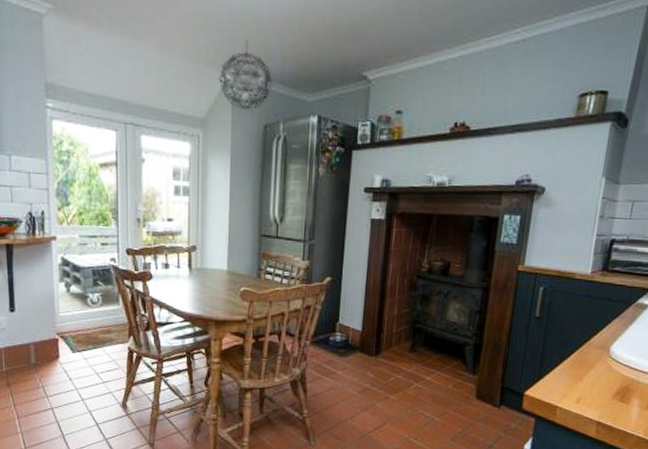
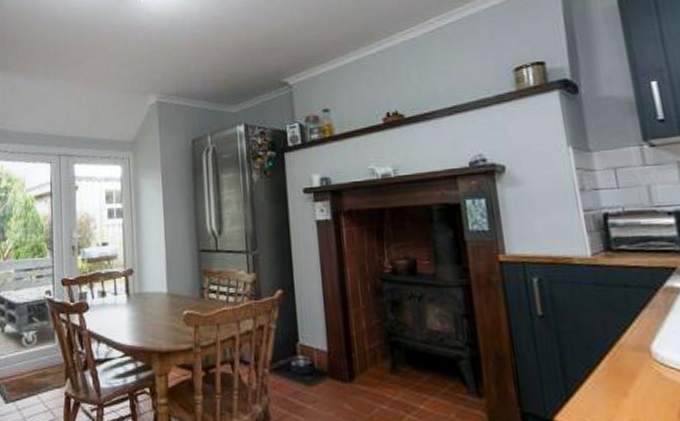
pendant light: present [219,39,273,109] -> none [145,67,196,128]

